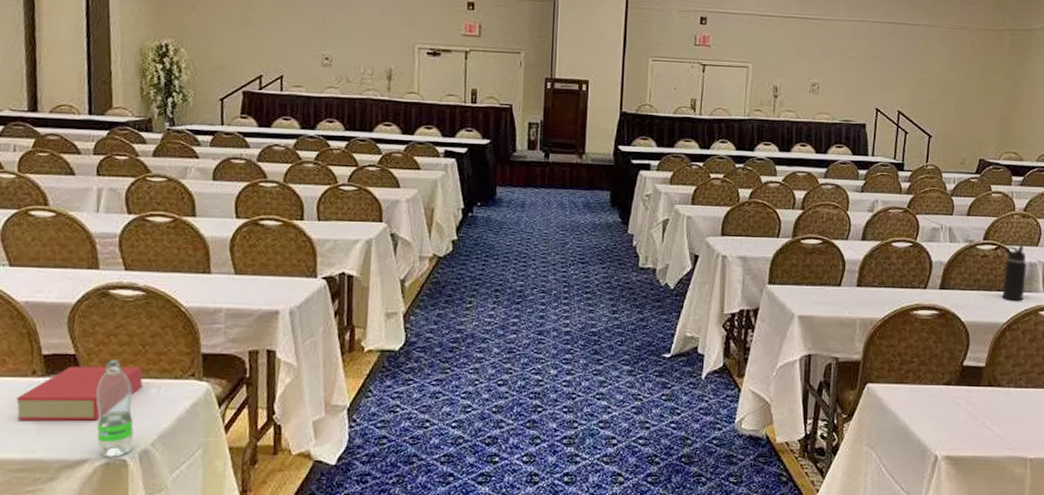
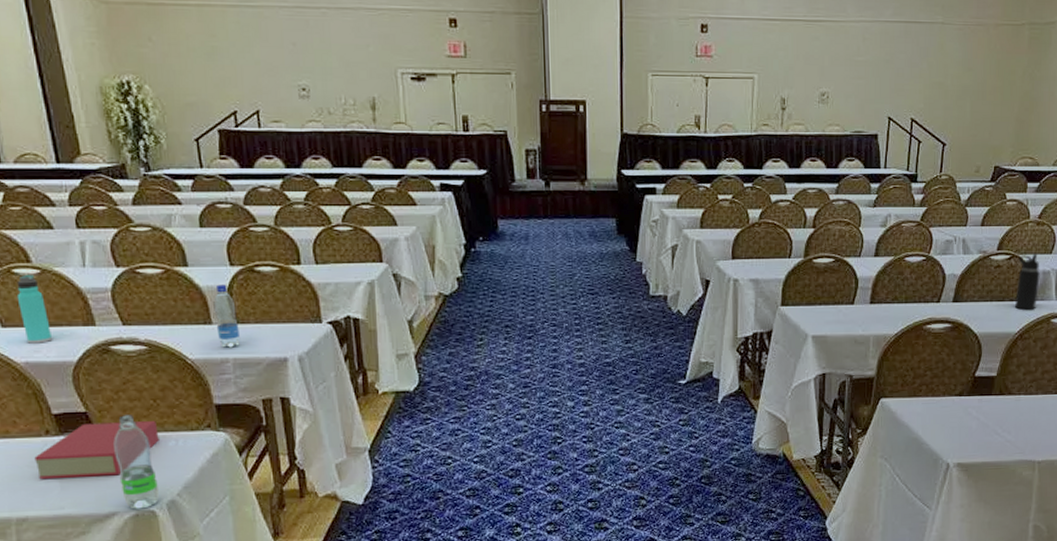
thermos bottle: none [28,216,56,284] -> present [16,274,53,344]
bottle: none [214,235,237,298] -> present [213,284,241,348]

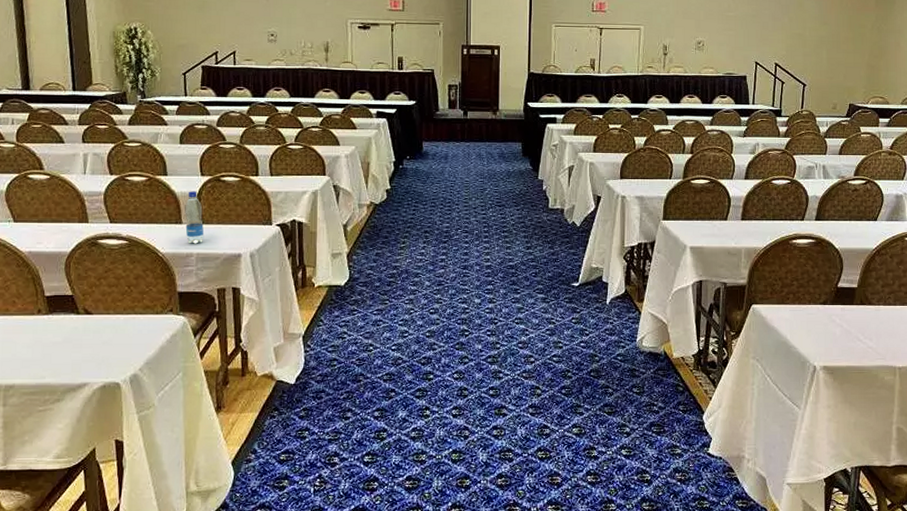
thermos bottle: present [16,274,53,344] -> none [28,179,53,236]
book: present [34,421,159,480] -> none [26,305,130,352]
bottle: present [113,415,159,509] -> none [91,299,124,381]
water bottle: present [1015,254,1040,311] -> none [872,180,894,230]

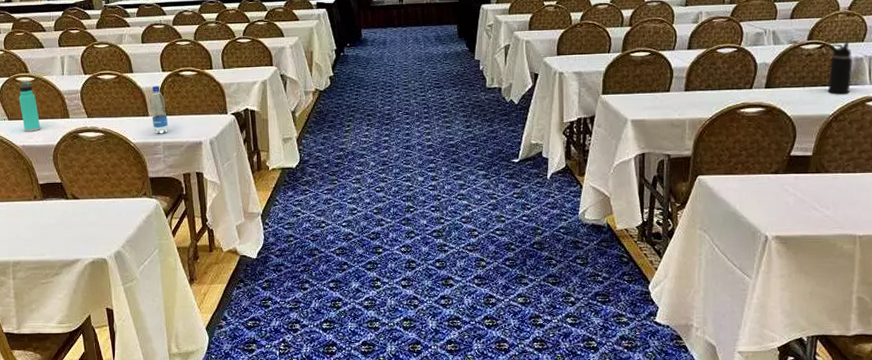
thermos bottle: none [28,179,53,236] -> present [18,81,41,132]
water bottle: none [872,180,894,230] -> present [828,42,853,95]

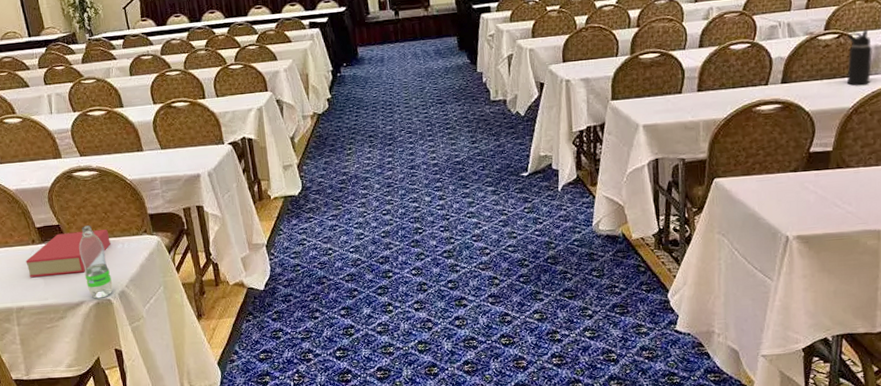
thermos bottle: present [18,81,41,132] -> none [7,122,34,175]
book: none [26,190,110,233] -> present [26,229,111,278]
bottle: none [79,185,109,257] -> present [79,225,113,299]
bottle: present [150,86,169,134] -> none [143,119,165,169]

